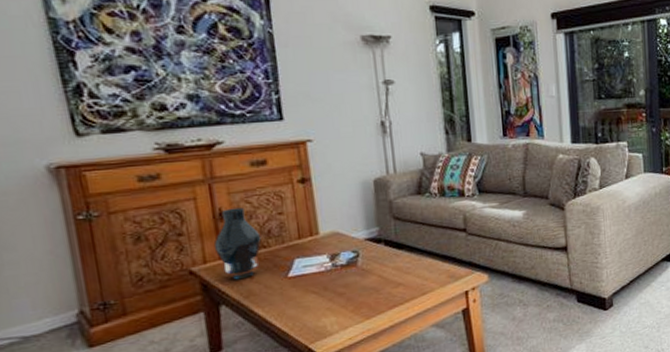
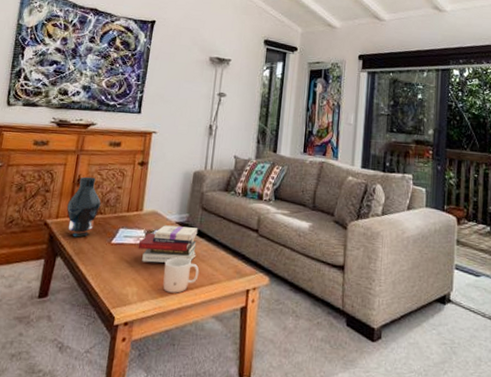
books: none [323,240,399,289] -> present [137,225,199,263]
mug: none [362,274,407,314] -> present [163,257,200,293]

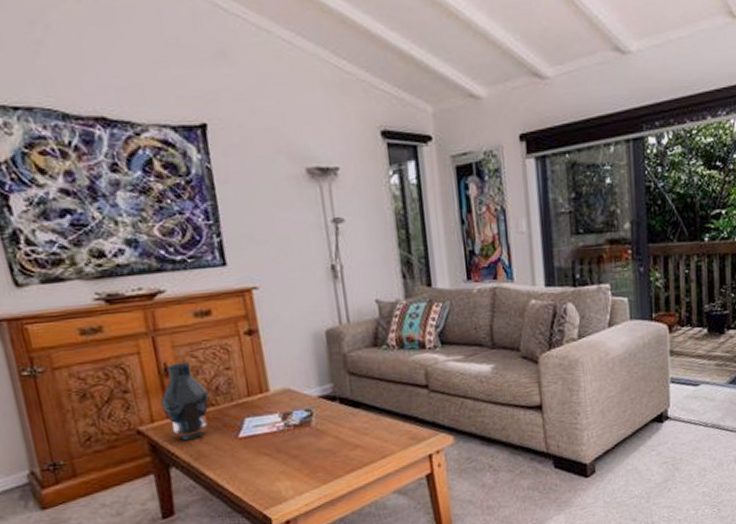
books: present [137,225,199,263] -> none [275,398,356,451]
mug: present [163,257,200,293] -> none [317,435,365,478]

